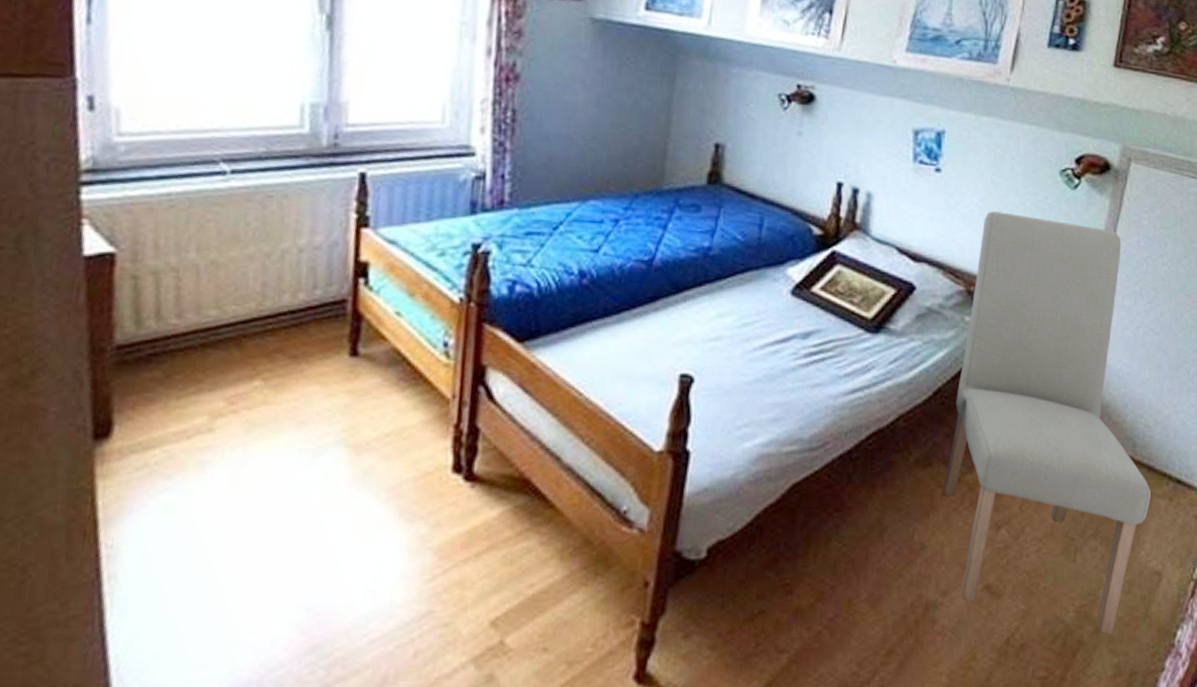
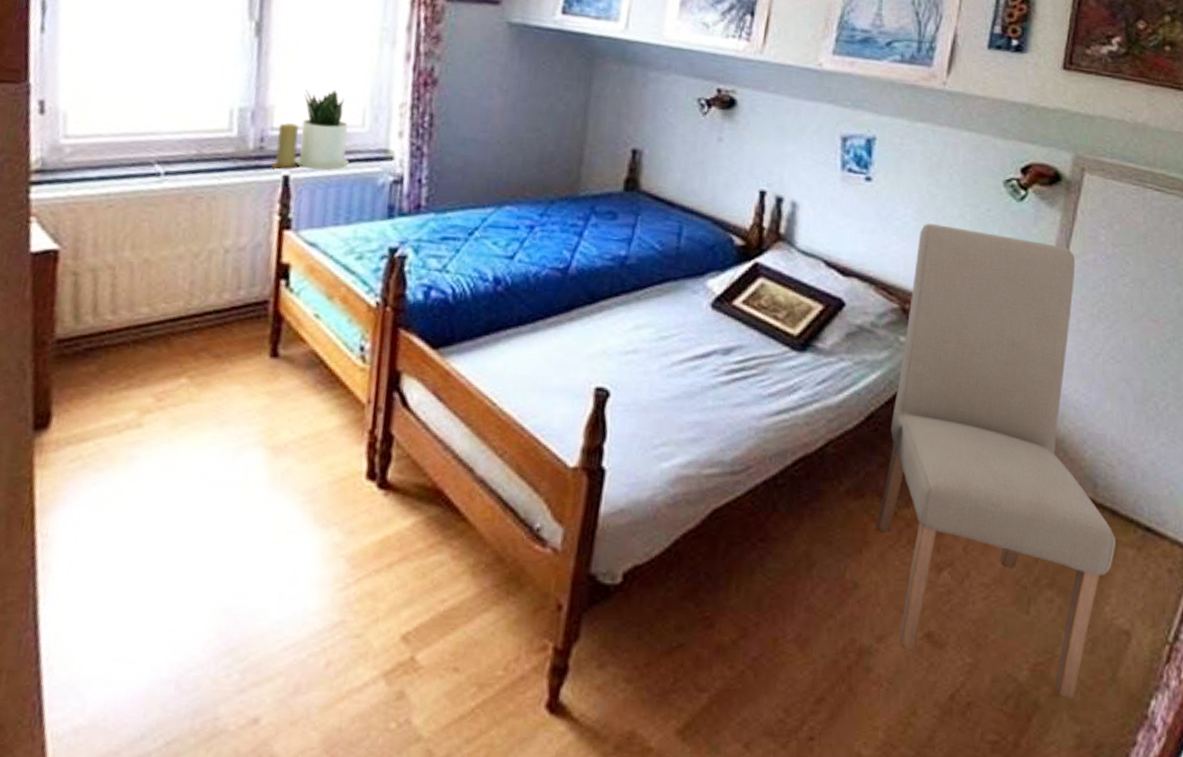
candle: none [347,119,377,167] -> present [272,123,299,170]
planter: none [371,84,430,168] -> present [294,89,350,171]

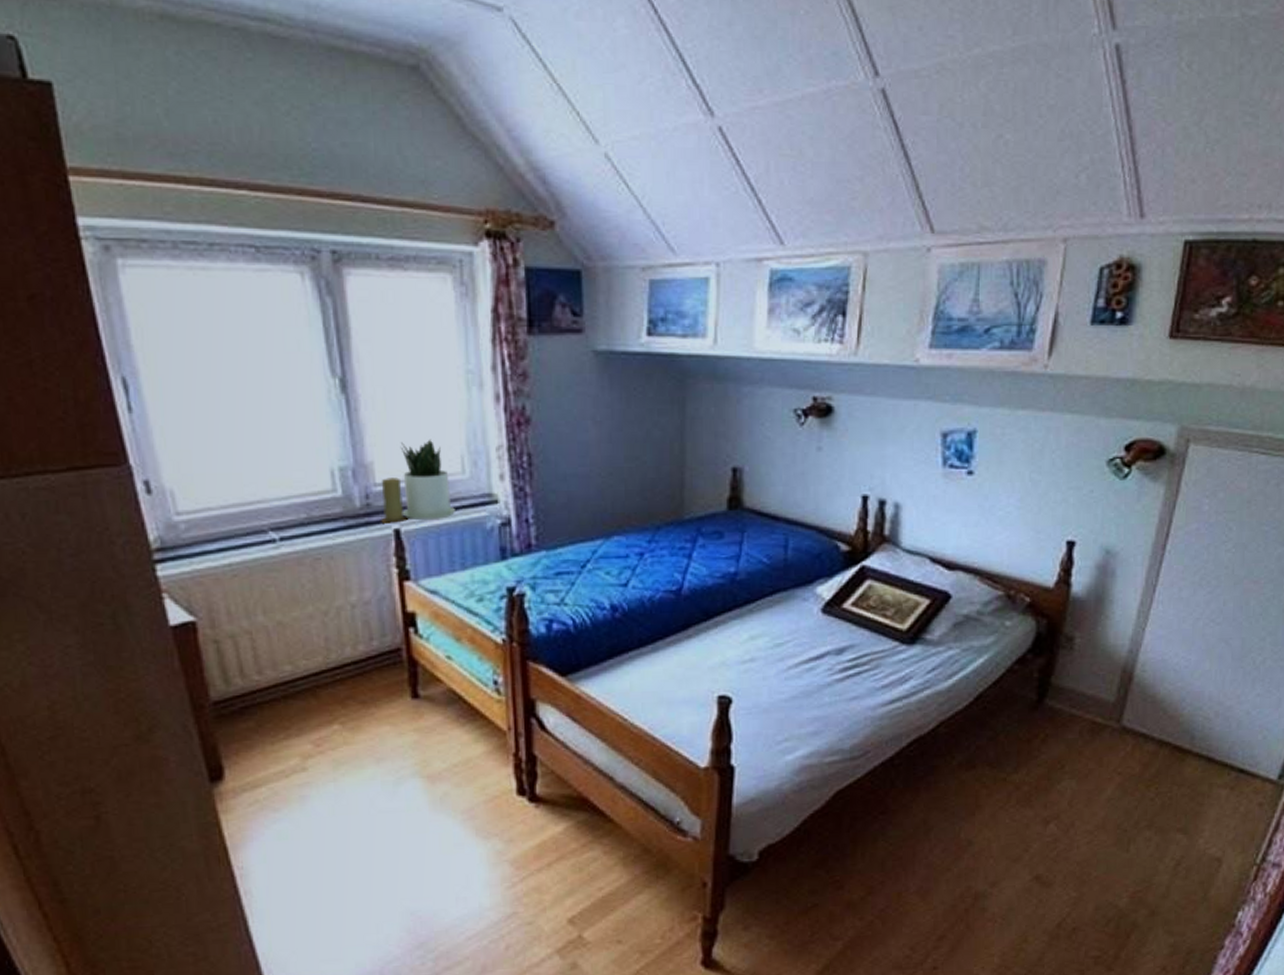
chair: present [876,223,1117,701] -> none [987,511,1211,919]

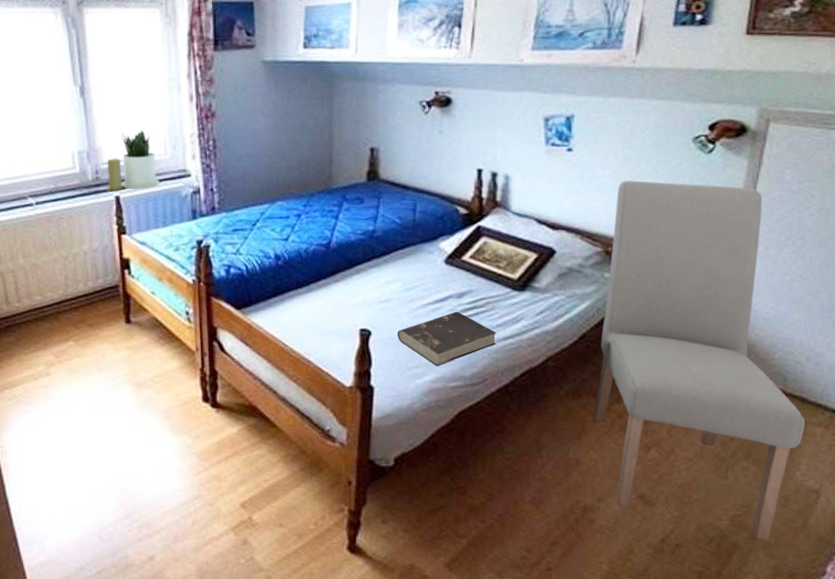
book: none [763,670,881,739] -> present [397,311,497,367]
chair: none [987,511,1211,919] -> present [592,180,806,542]

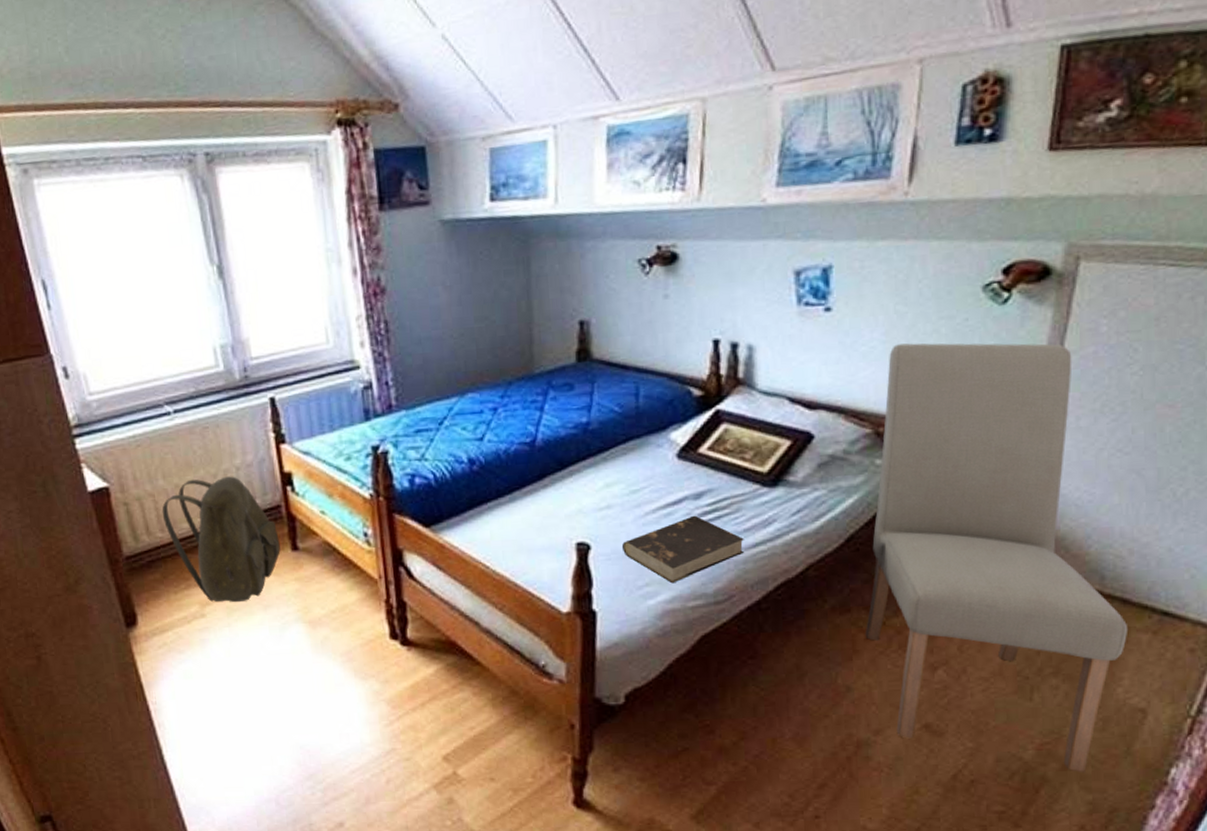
backpack: none [20,259,116,365] -> present [162,476,281,603]
candle: present [106,158,125,192] -> none [257,351,281,393]
planter: present [121,129,160,190] -> none [271,314,323,389]

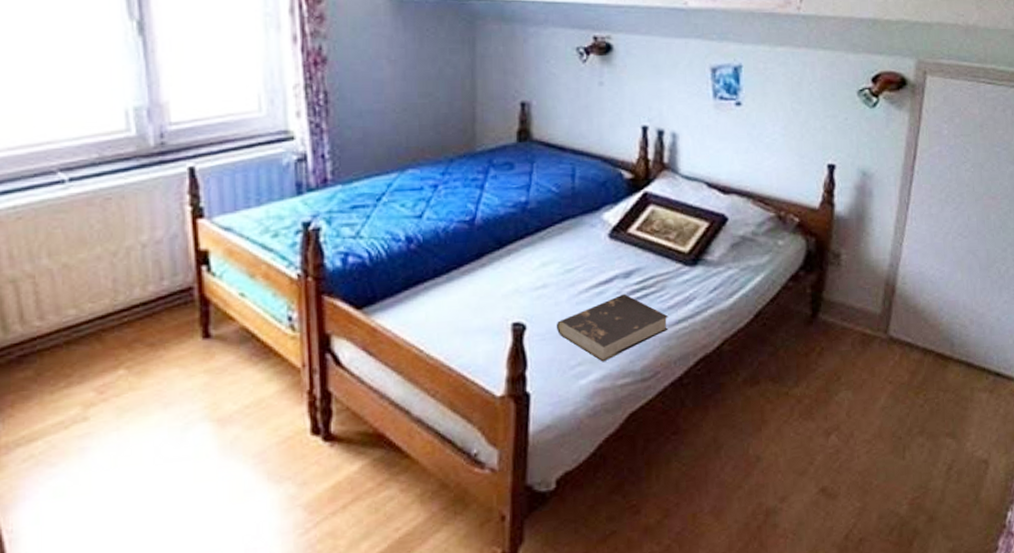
backpack: present [162,476,281,603] -> none [43,254,189,403]
chair: present [865,343,1129,773] -> none [771,137,973,523]

